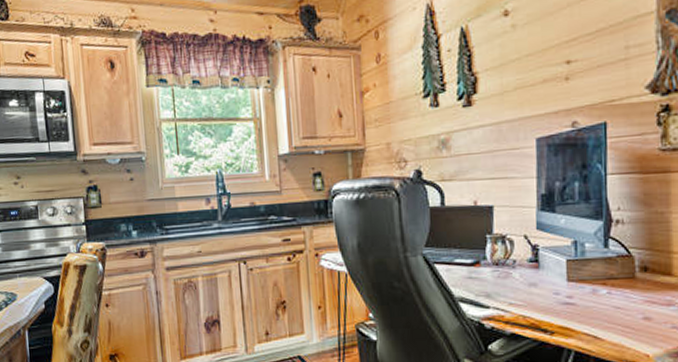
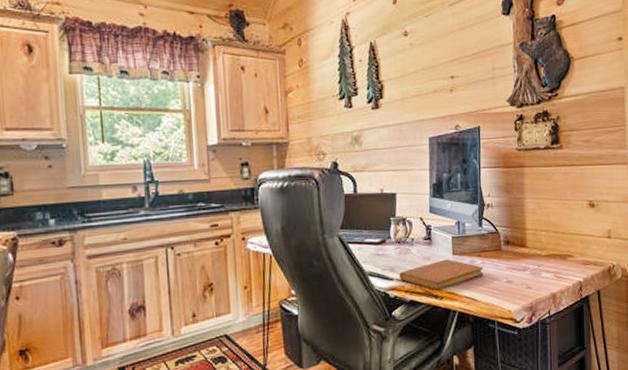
notebook: none [496,286,610,323] -> present [399,259,484,290]

